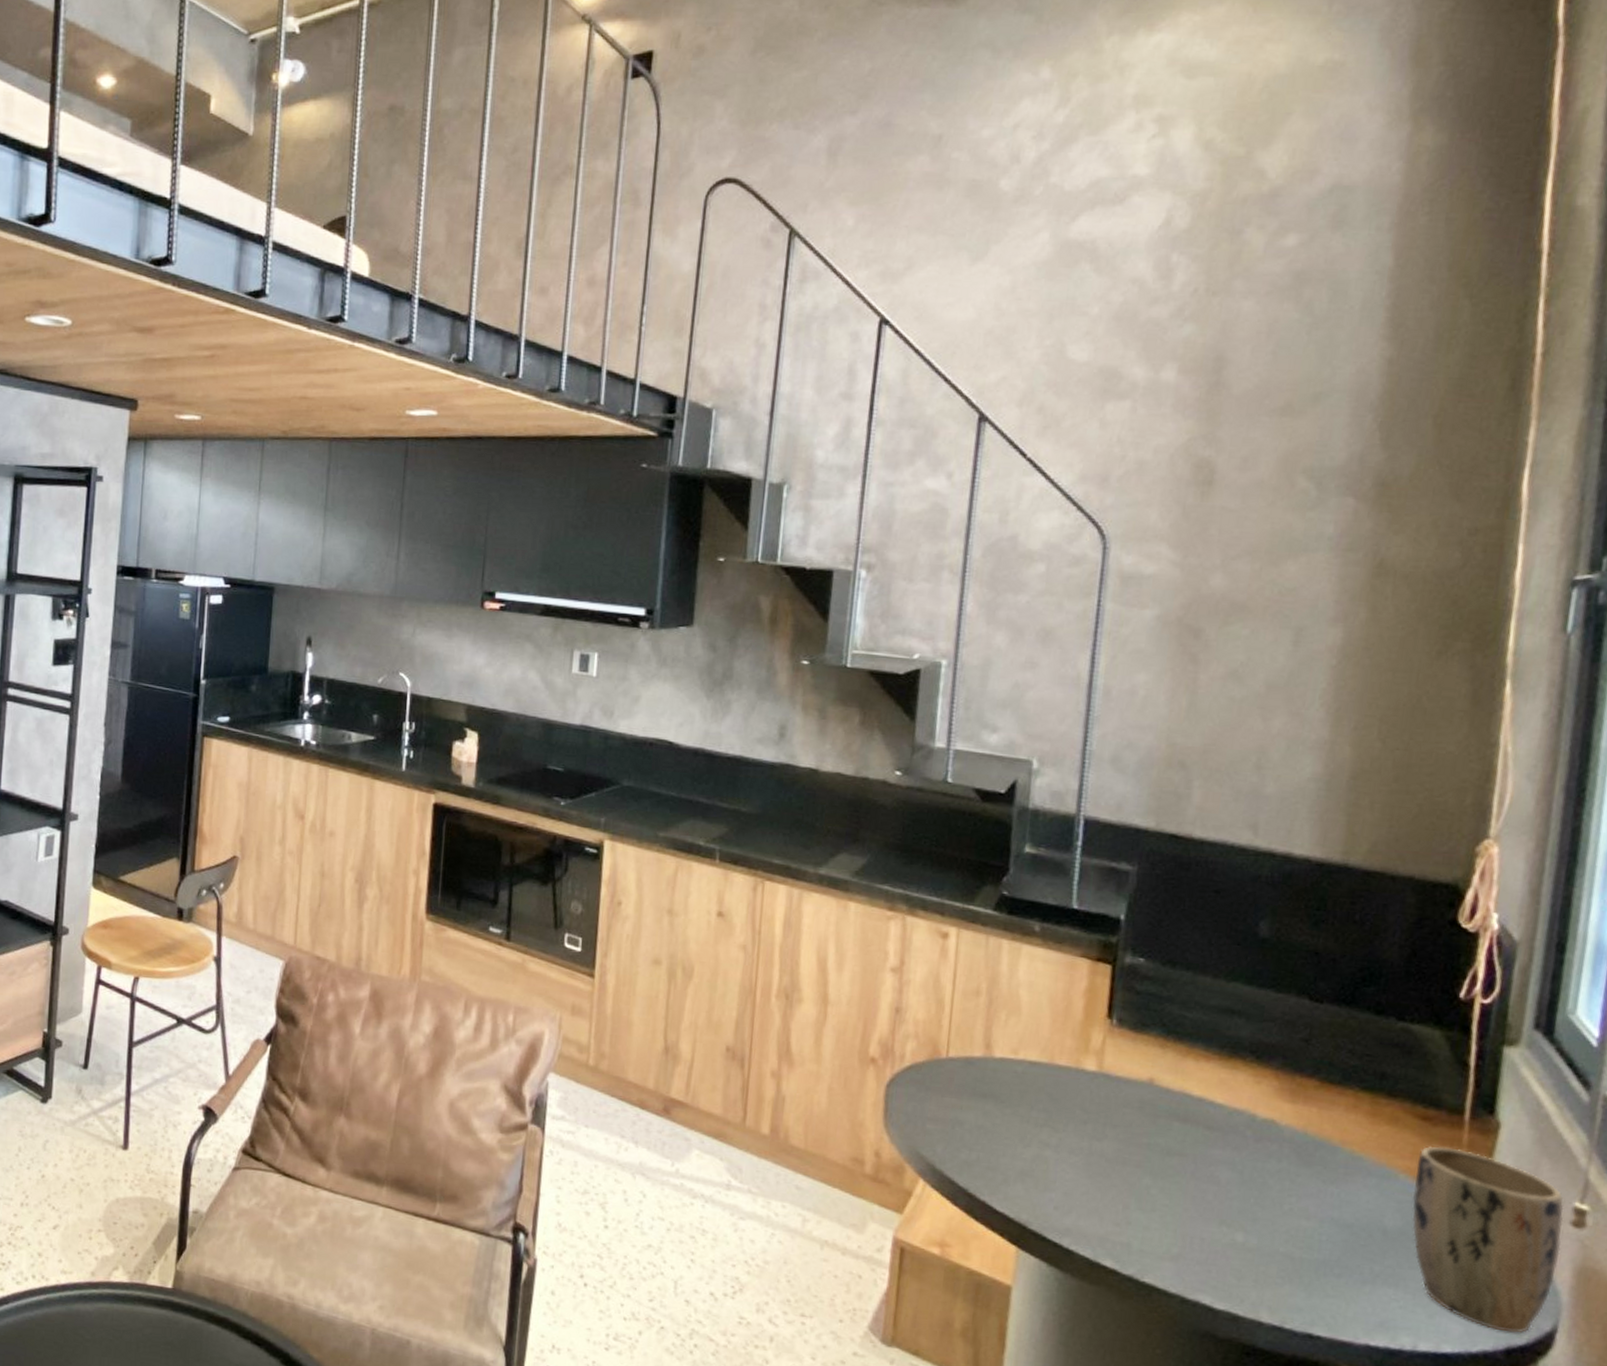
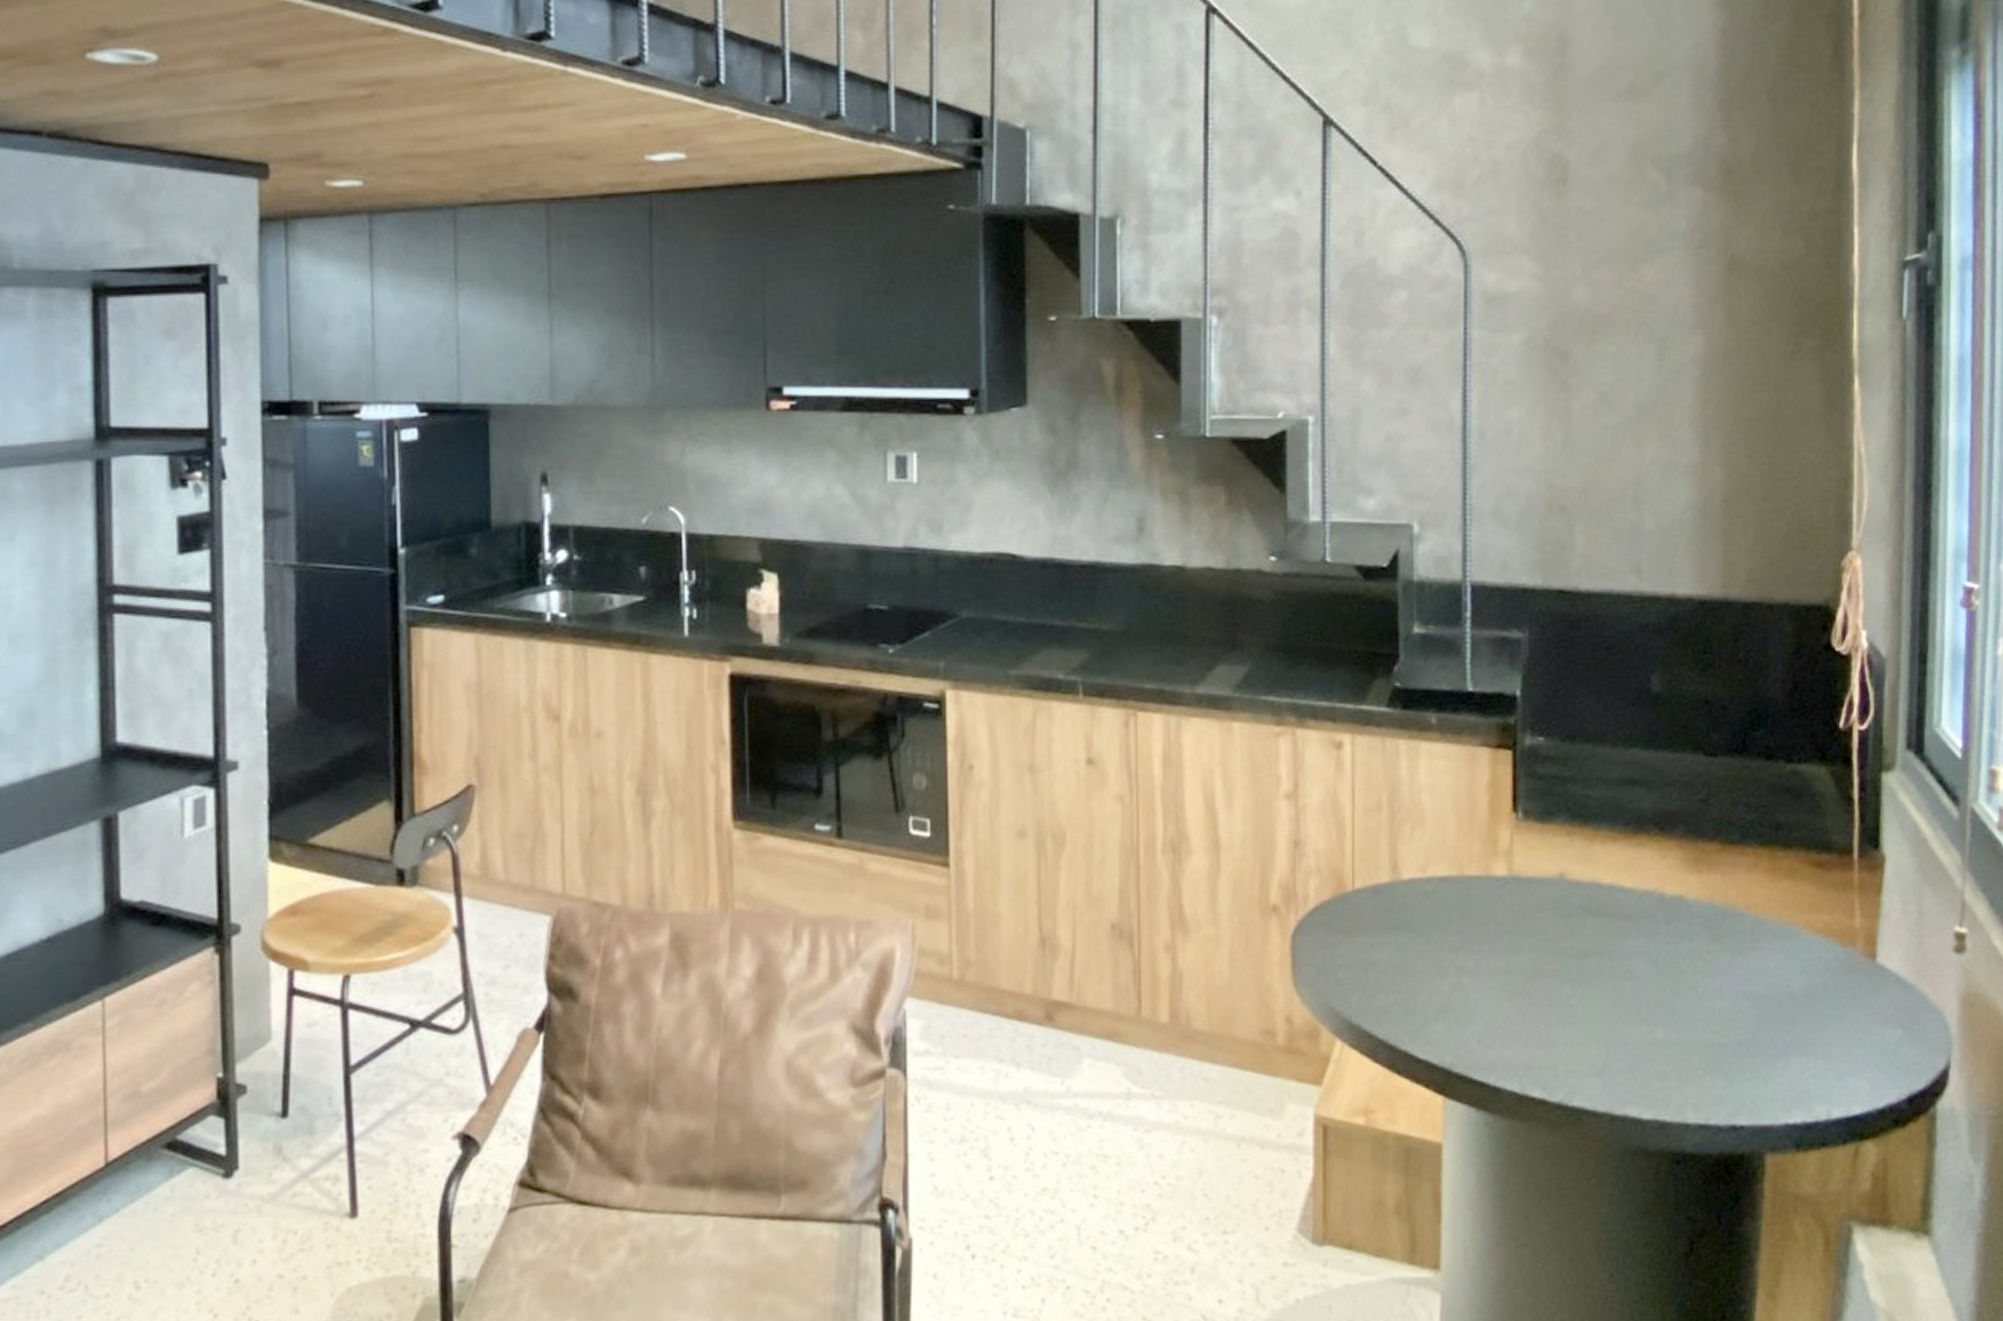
plant pot: present [1412,1145,1564,1334] -> none [1814,891,1947,1079]

